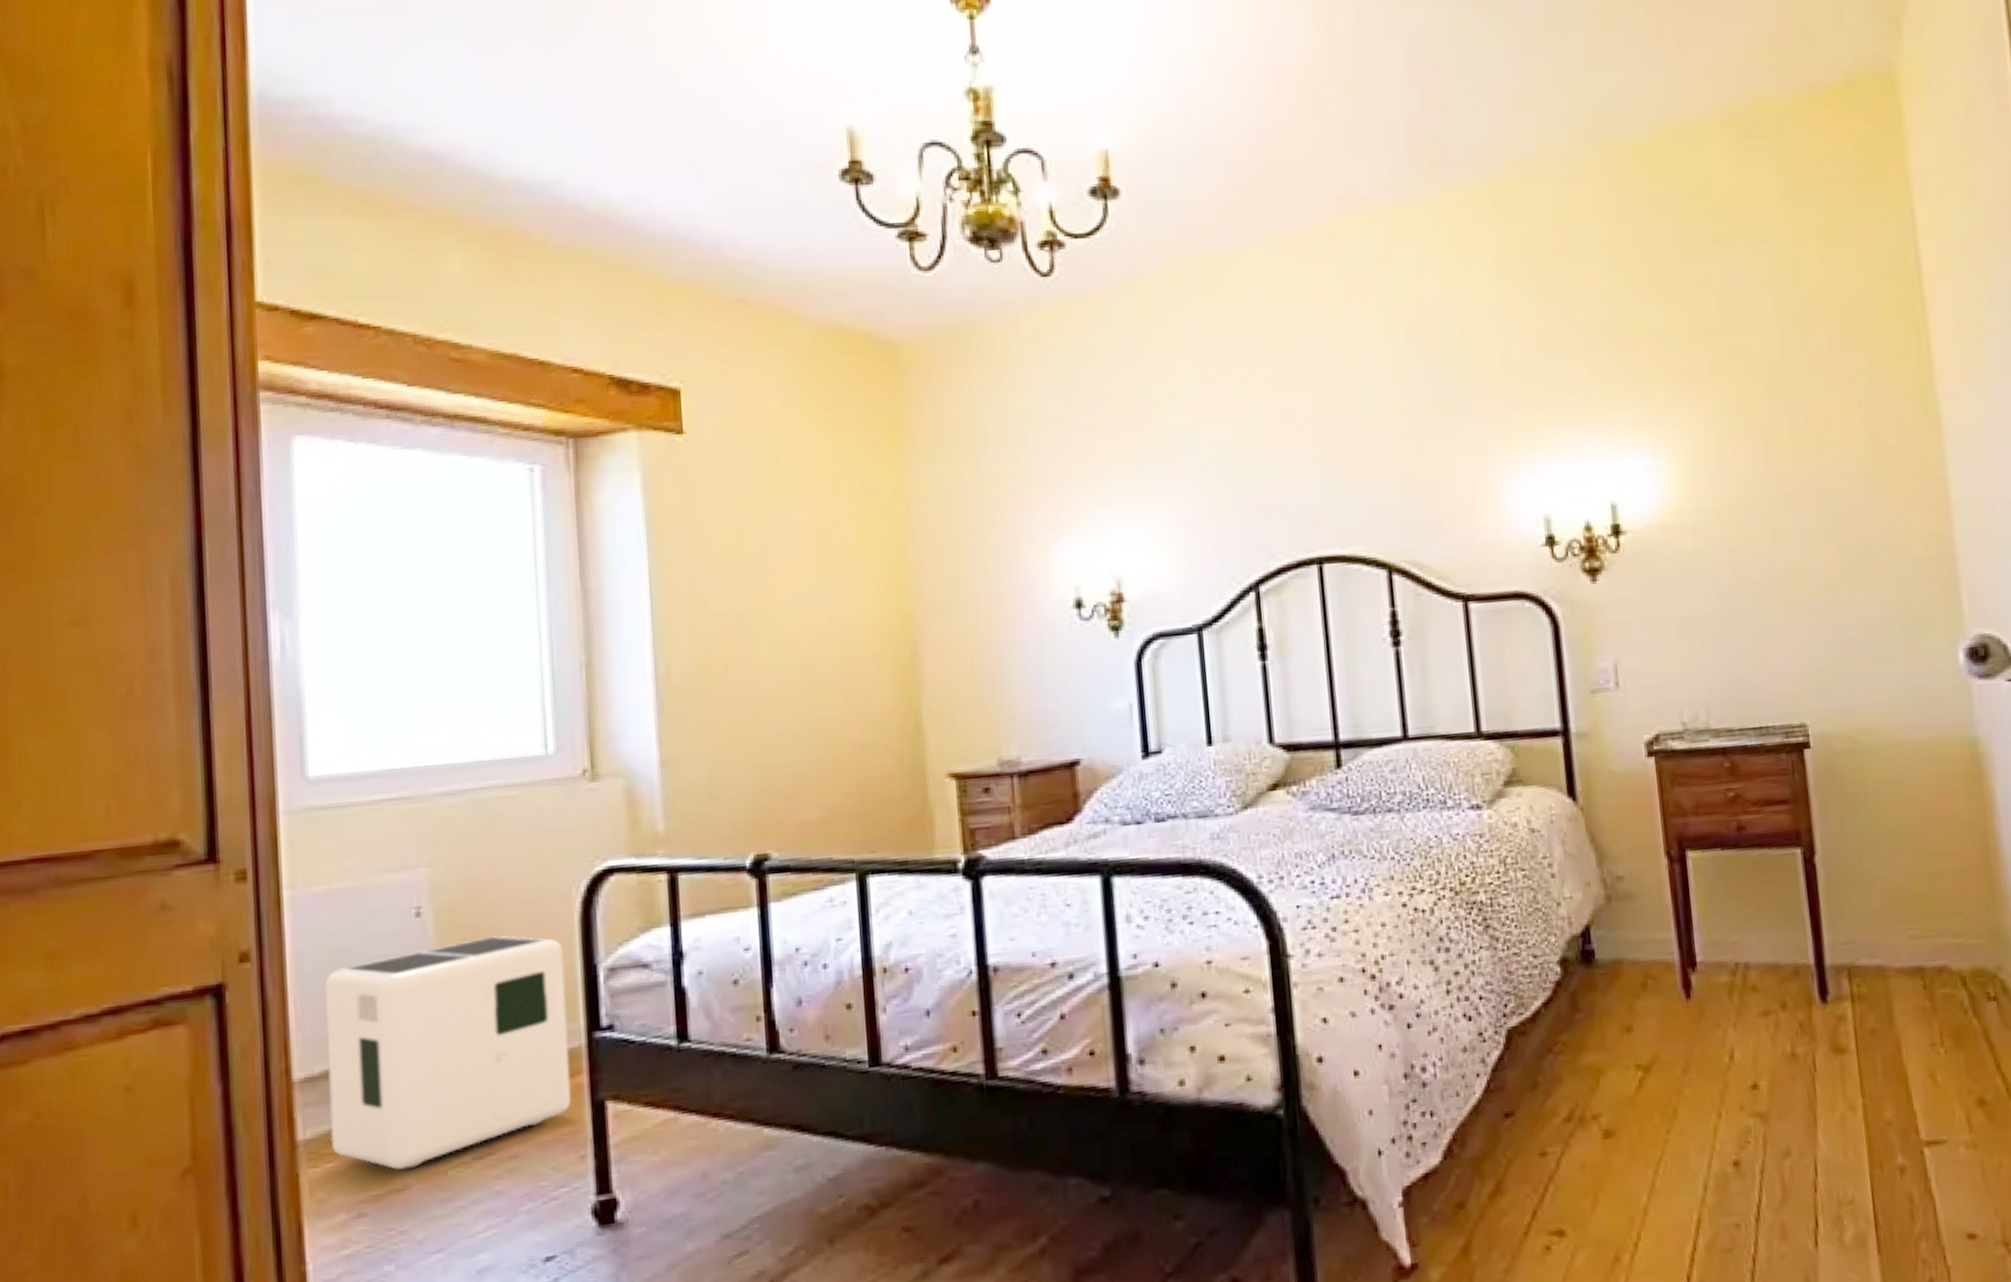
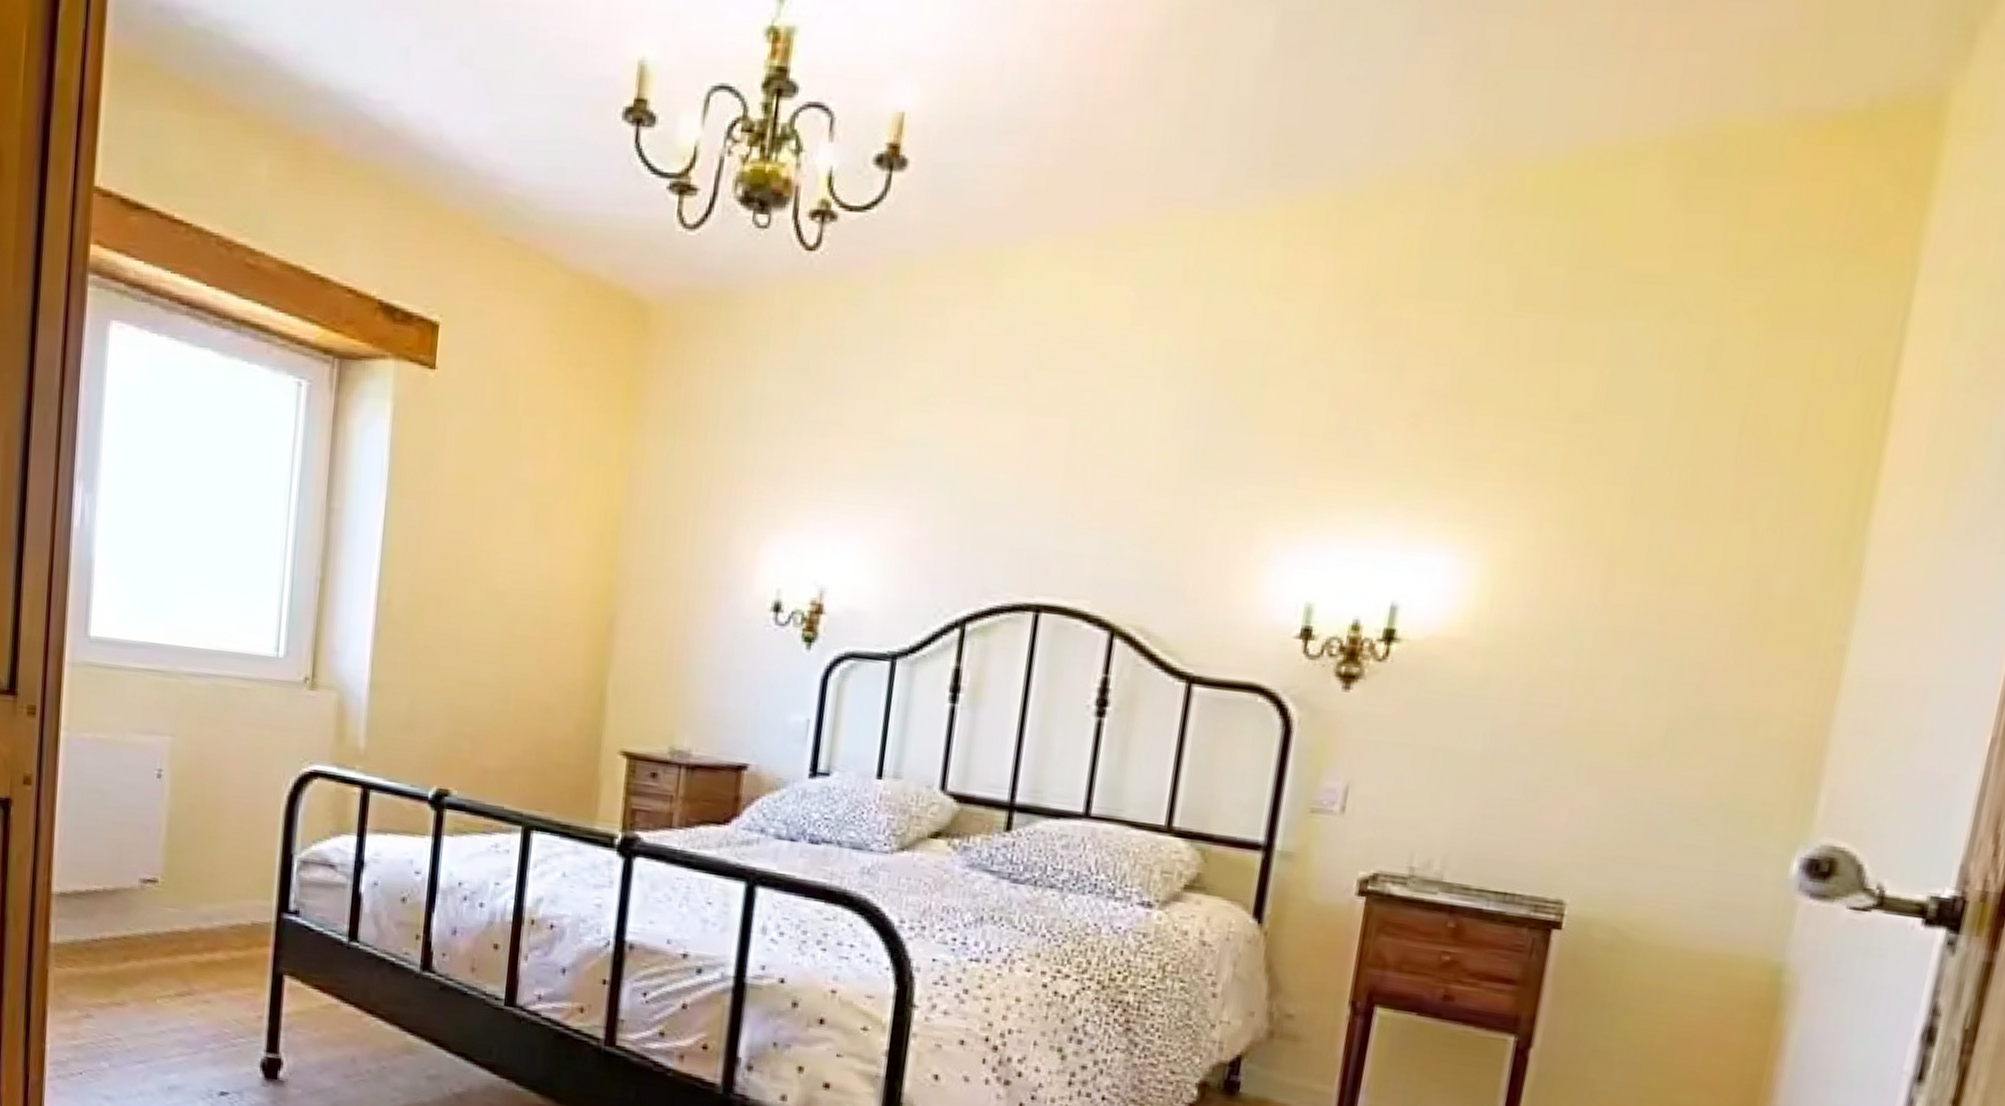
air purifier: present [324,935,572,1170] -> none [73,807,268,989]

